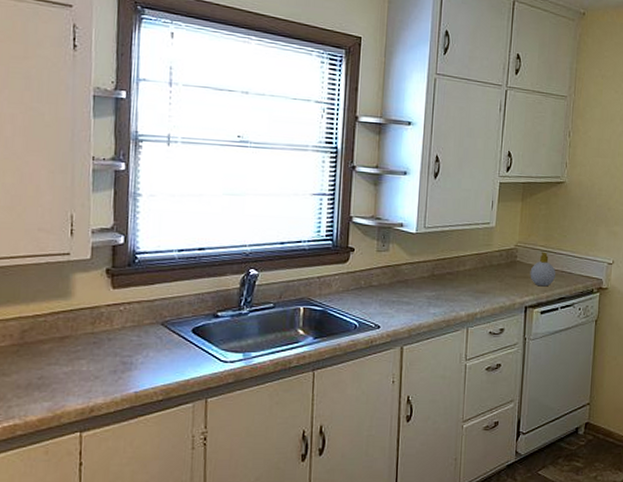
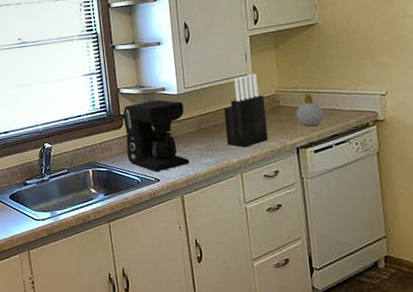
coffee maker: none [348,236,420,317] -> present [123,100,190,172]
knife block: none [458,223,503,301] -> present [224,73,268,148]

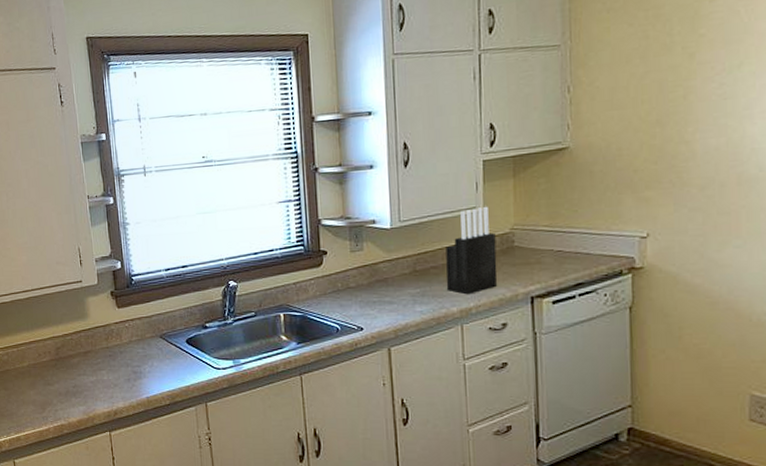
coffee maker: present [123,100,190,172] -> none [324,234,400,319]
soap bottle: present [295,93,325,127] -> none [533,232,569,273]

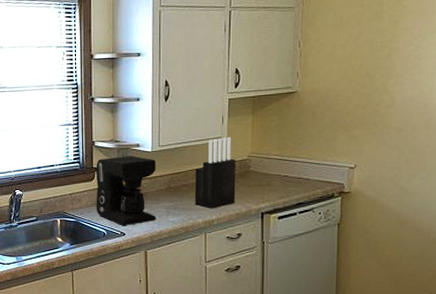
coffee maker: none [324,234,400,319] -> present [96,156,156,226]

